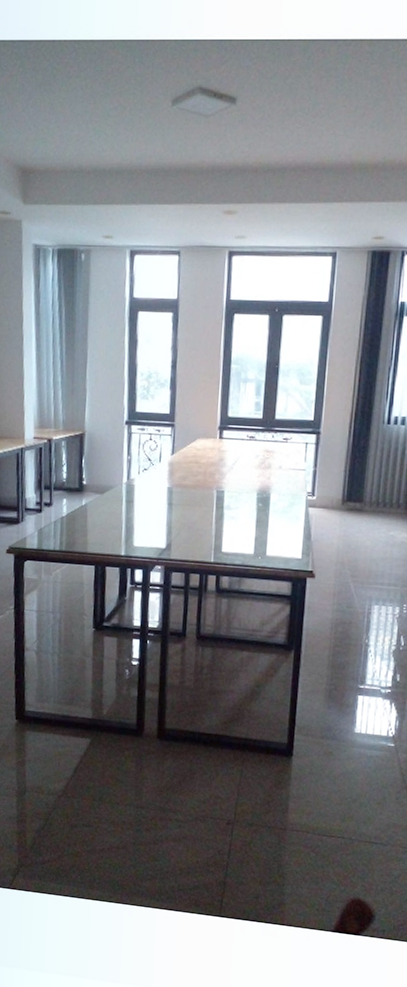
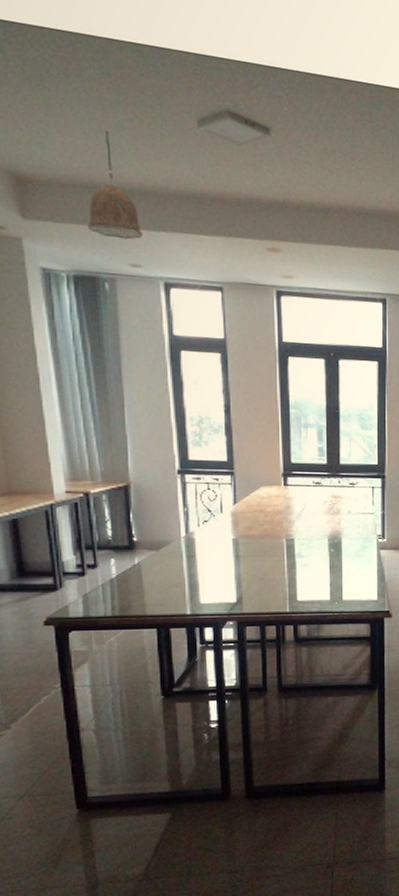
pendant lamp: none [72,120,117,215] -> present [87,130,143,240]

